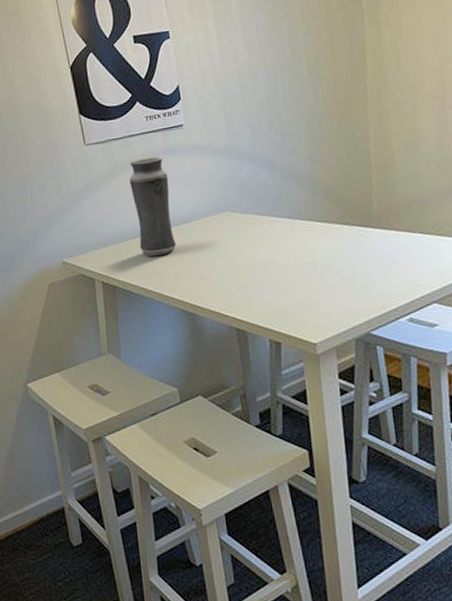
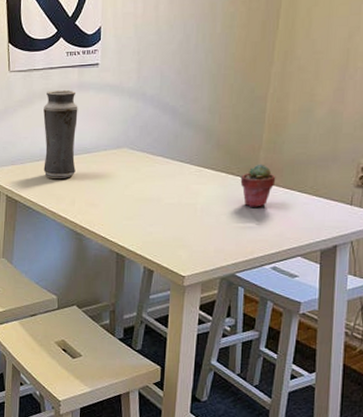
potted succulent: none [356,209,395,257] -> present [240,164,276,207]

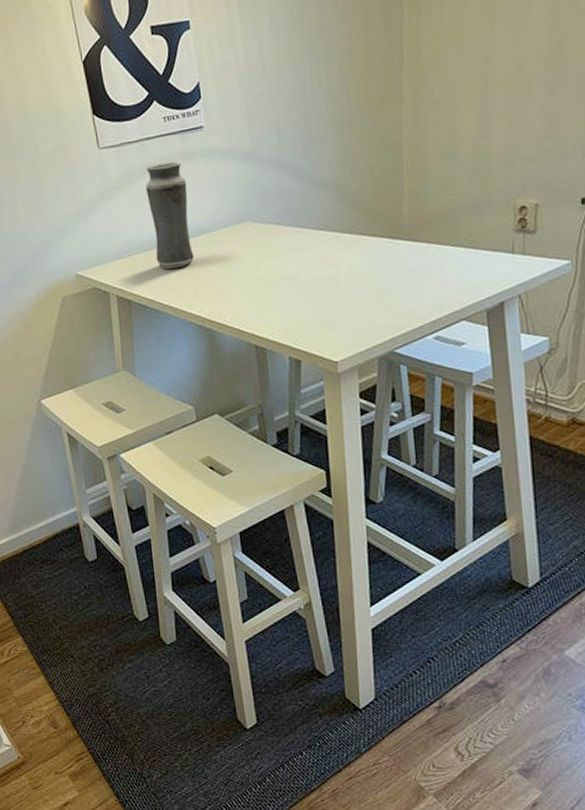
potted succulent: present [240,164,276,207] -> none [385,219,425,271]

